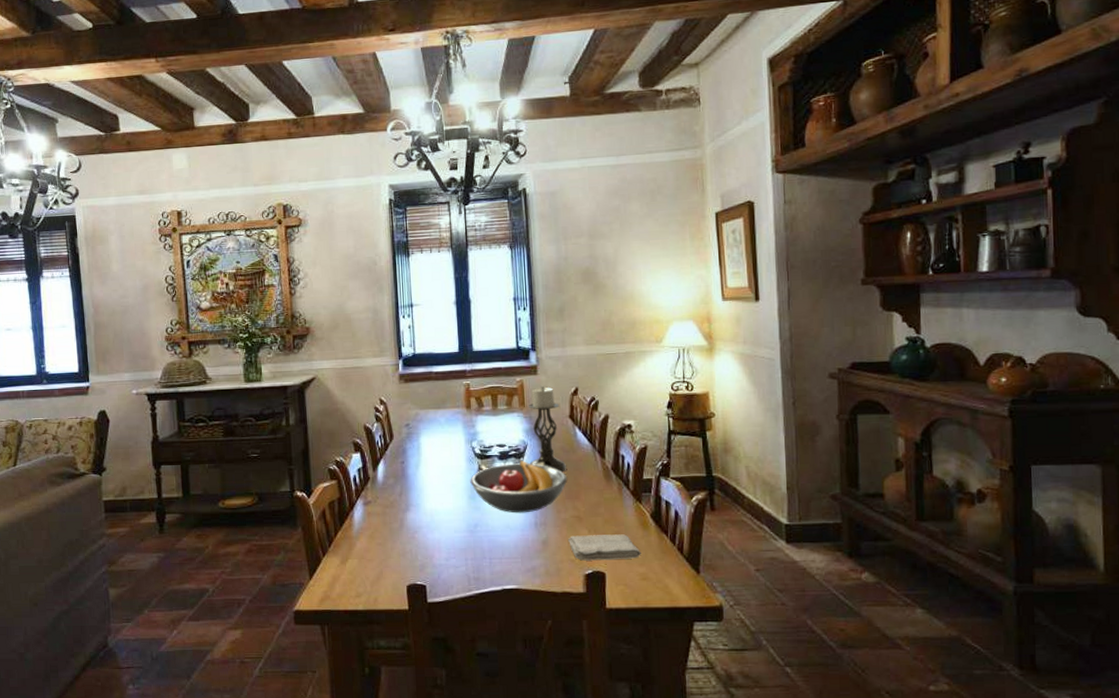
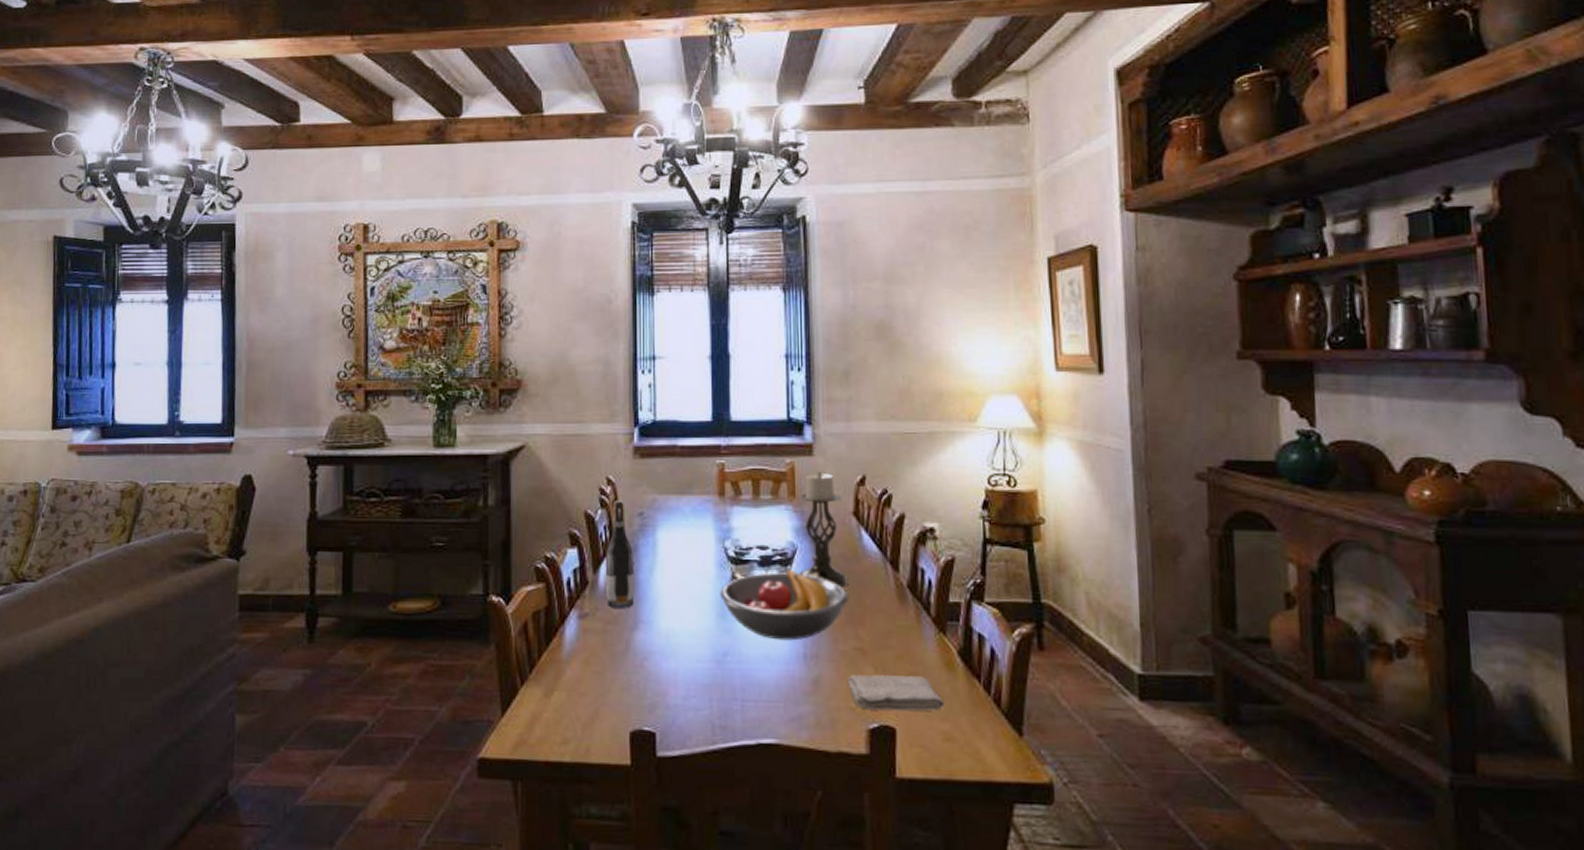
wine bottle: none [382,416,406,496] -> present [605,501,635,608]

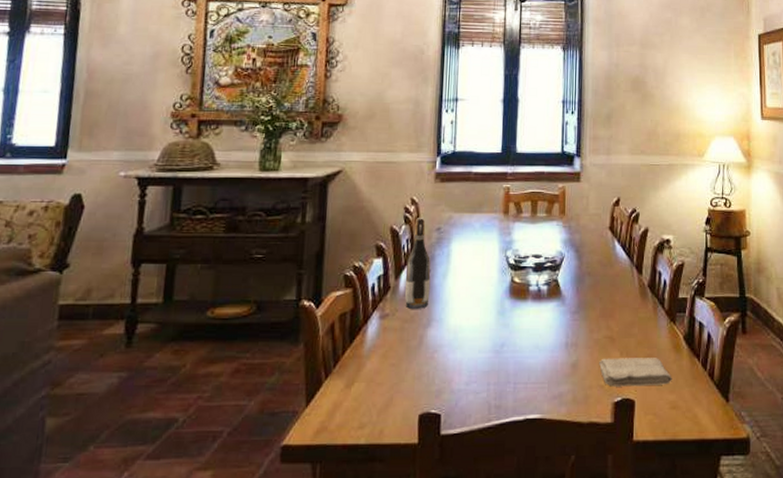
fruit bowl: present [720,568,849,641] -> none [501,273,603,332]
candle holder: present [800,470,847,588] -> none [566,194,602,288]

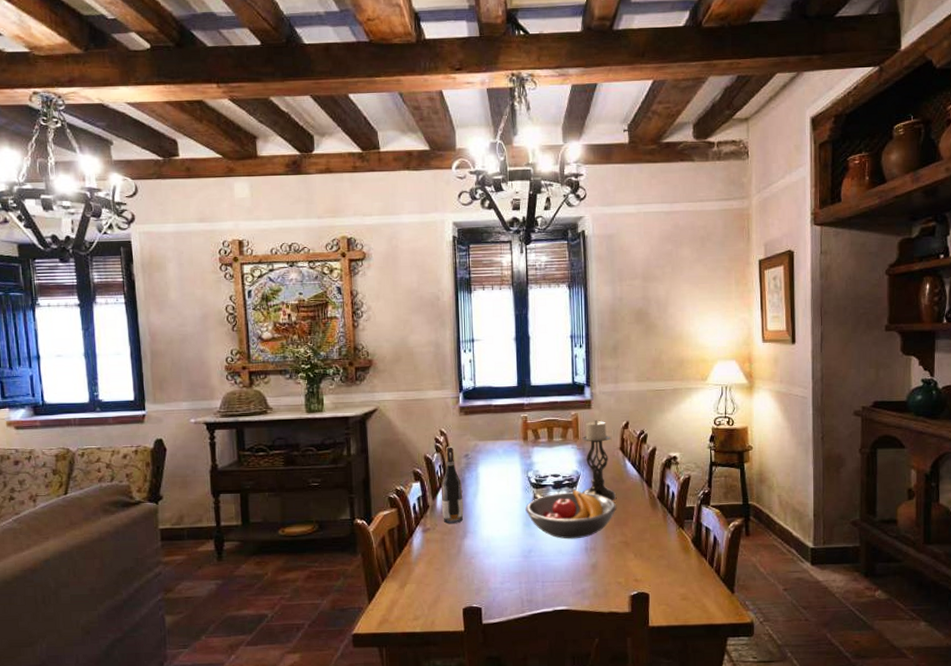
fruit bowl: none [501,273,603,332] -> present [525,489,617,539]
candle holder: none [566,194,602,288] -> present [582,419,616,501]
washcloth: present [599,358,672,387] -> none [616,558,682,583]

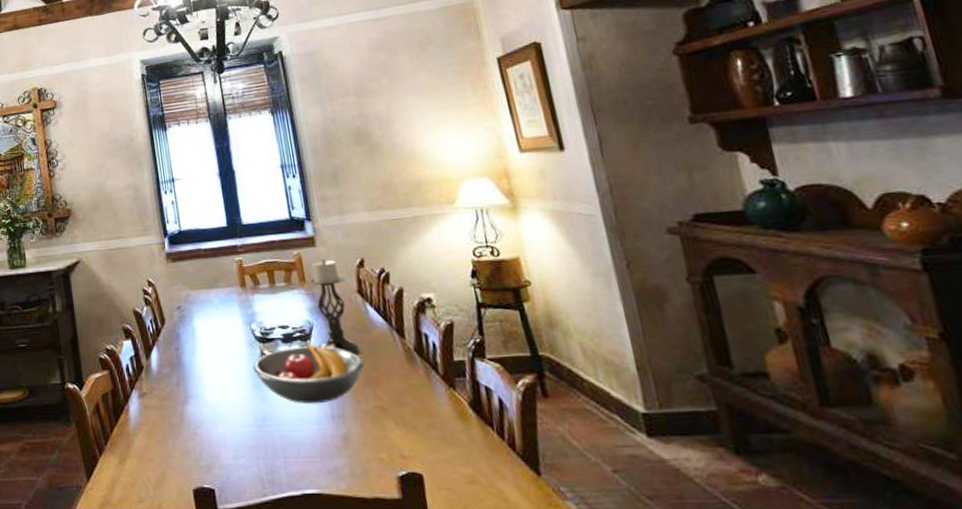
wine bottle: present [441,447,464,524] -> none [154,298,183,387]

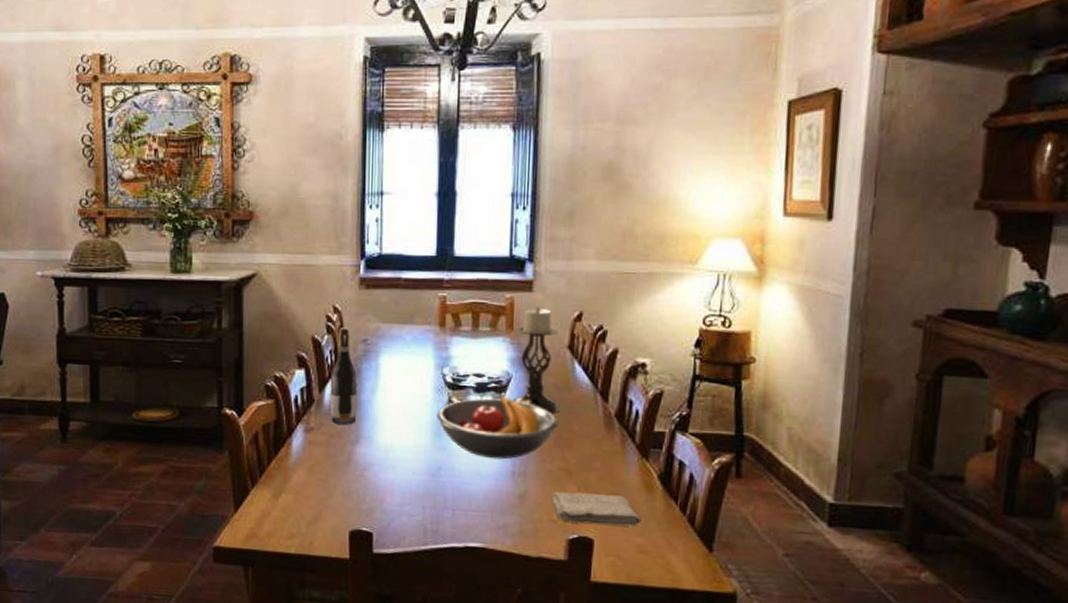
wine bottle: none [154,298,183,387] -> present [329,327,358,425]
washcloth: none [373,427,464,460] -> present [552,491,641,527]

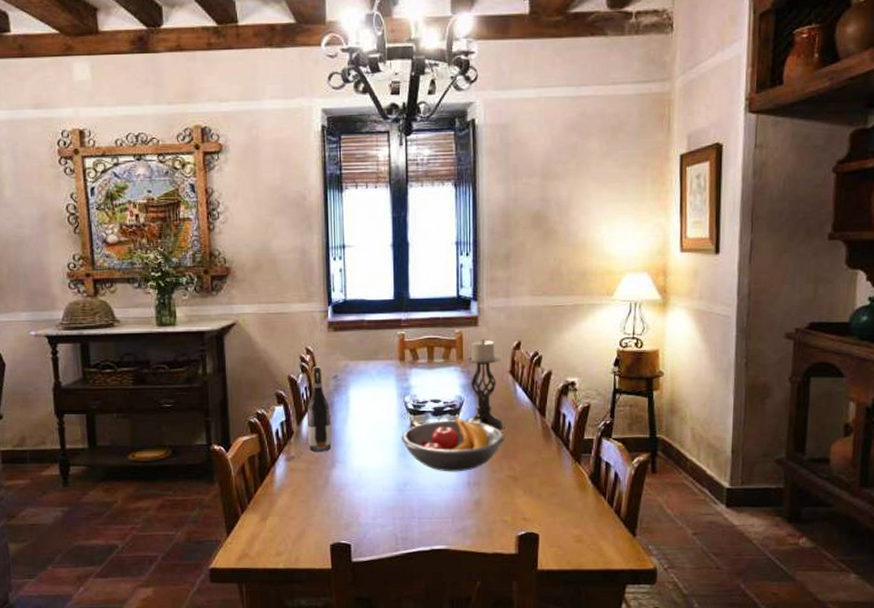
washcloth: present [552,491,641,527] -> none [502,496,577,522]

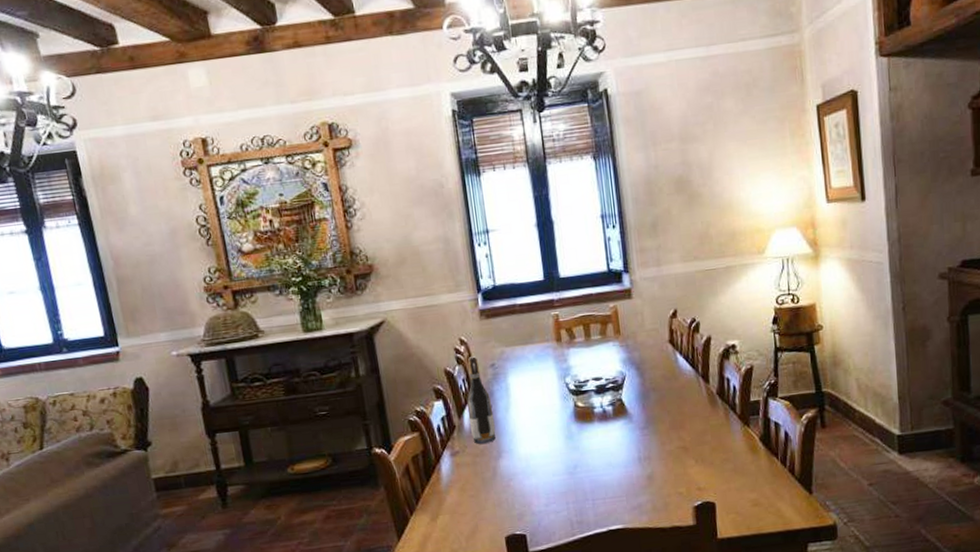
fruit bowl: present [401,416,505,472] -> none [566,392,671,450]
candle holder: present [466,338,504,431] -> none [624,310,669,402]

